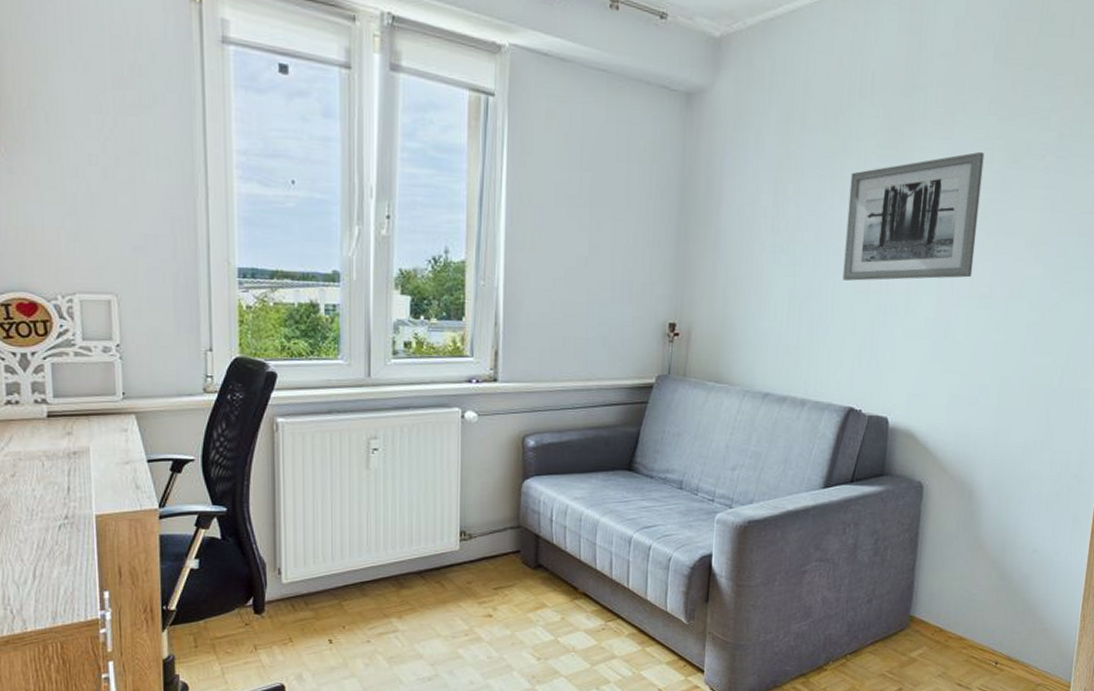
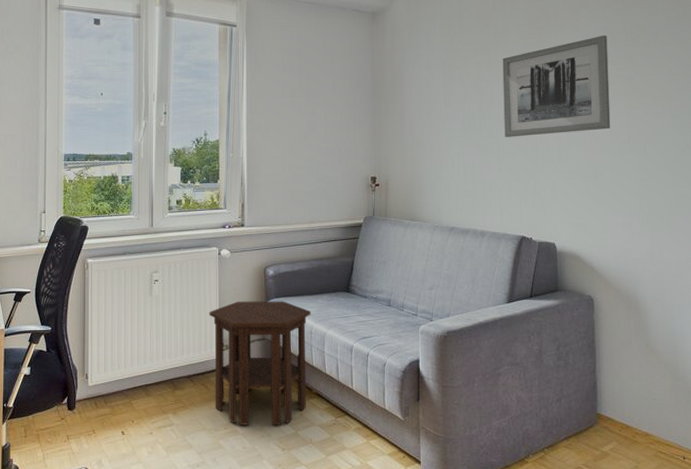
side table: none [447,479,581,631] -> present [209,301,311,425]

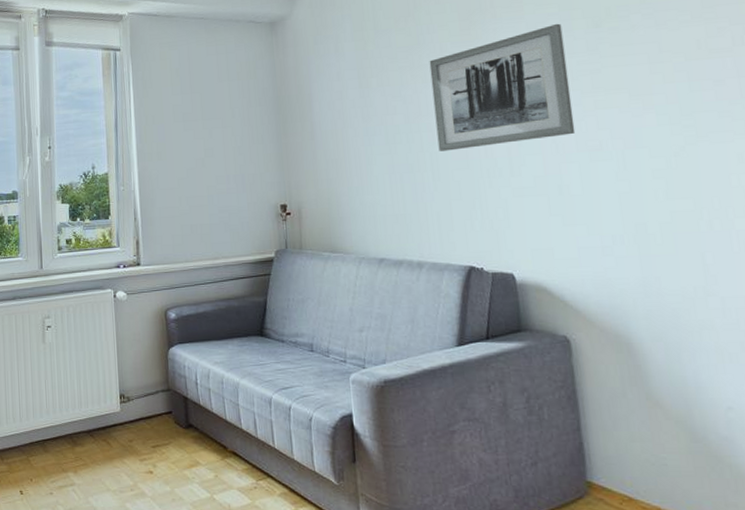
side table: present [209,301,311,425] -> none [107,347,221,488]

